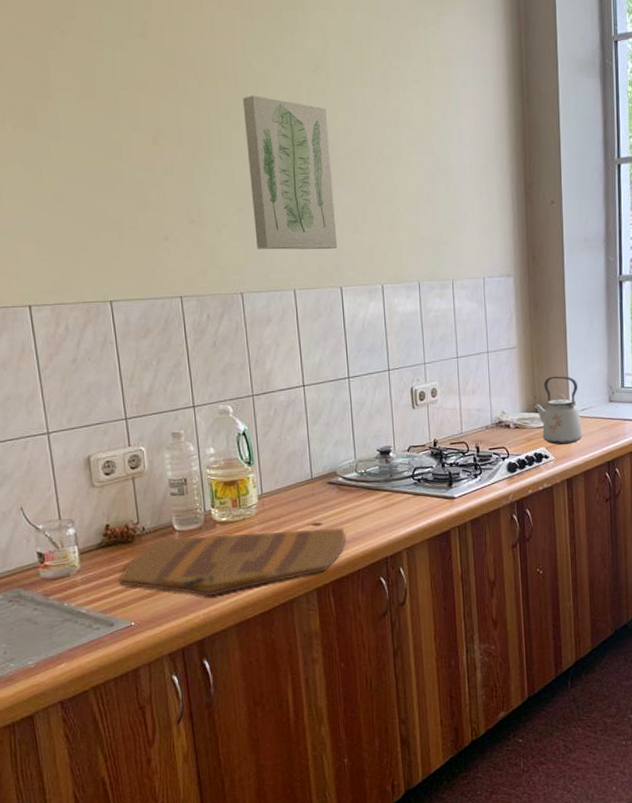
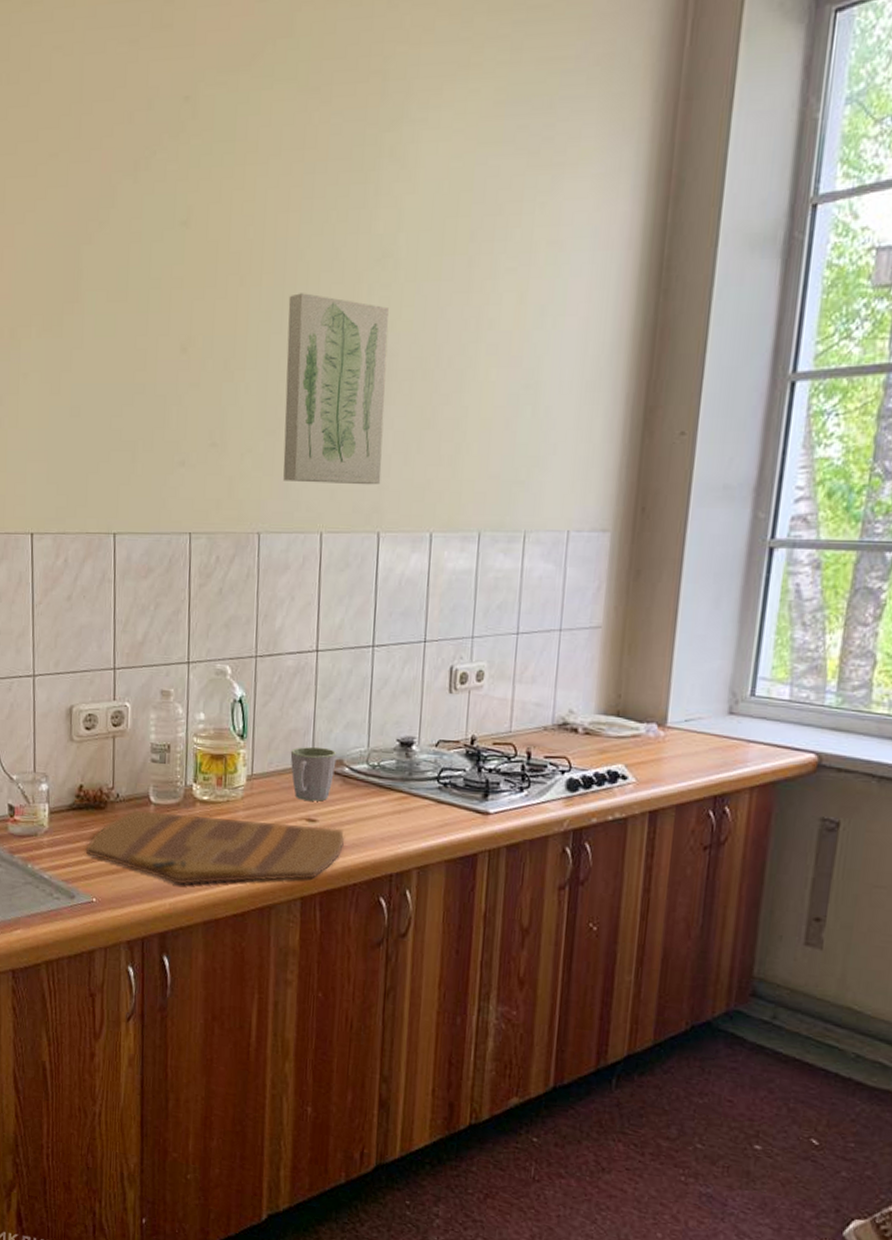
mug: none [292,463,331,509] -> present [290,746,337,801]
kettle: present [534,376,582,445] -> none [615,670,685,765]

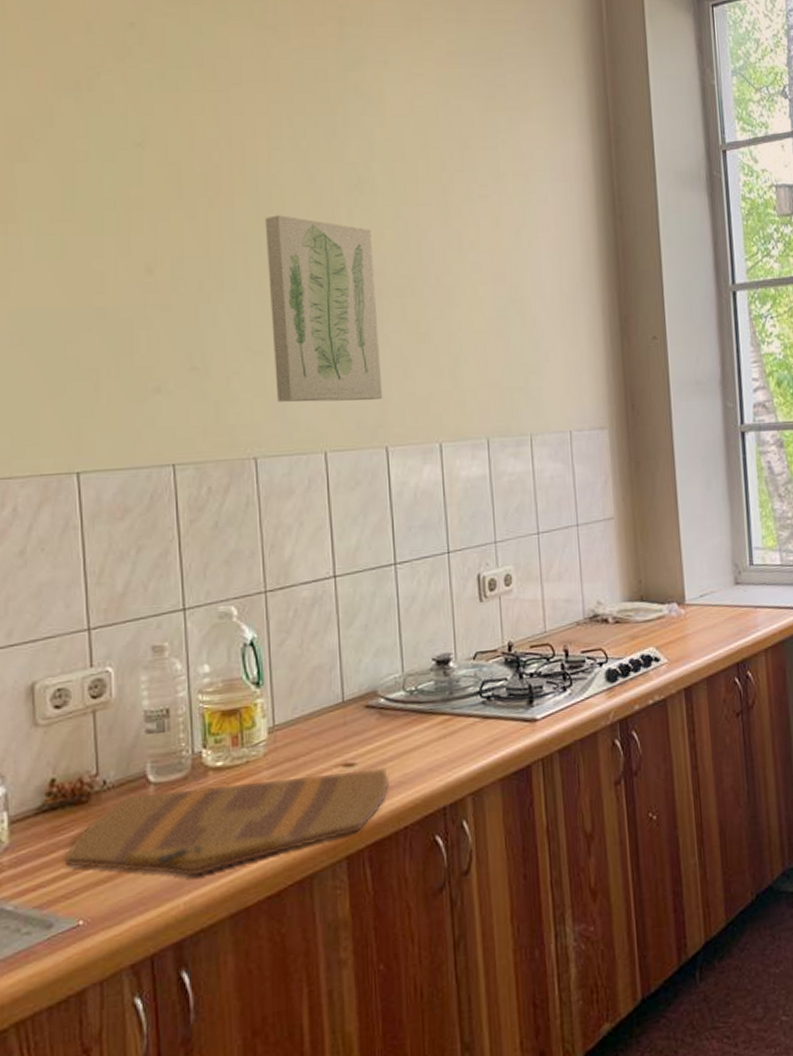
mug: present [290,746,337,801] -> none [316,680,370,744]

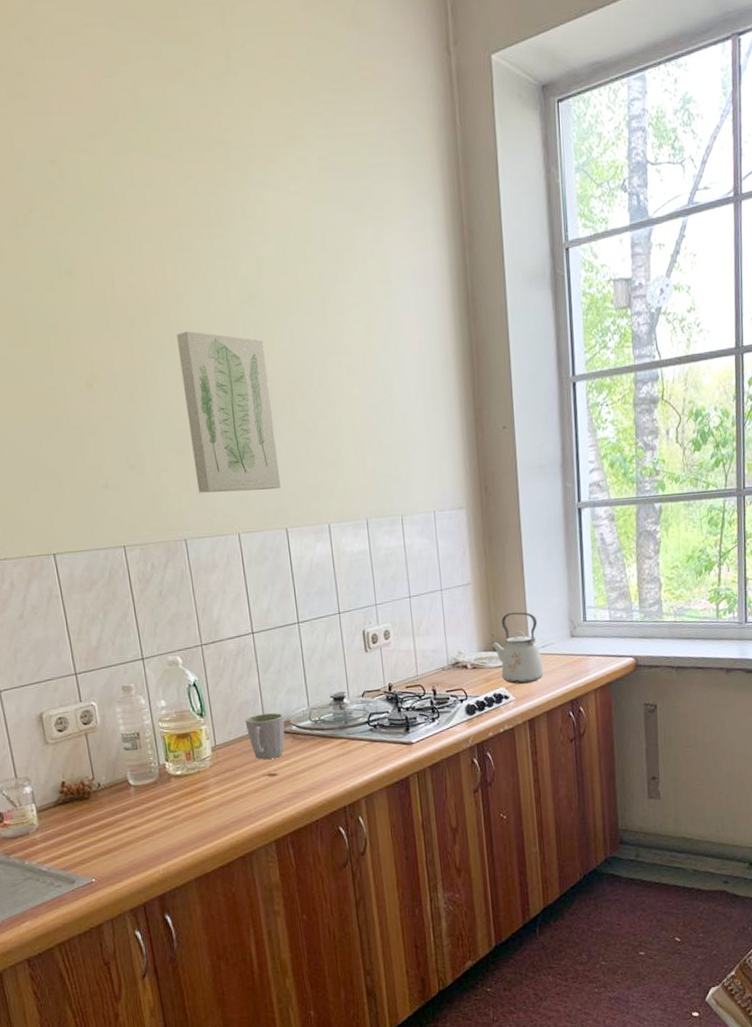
cutting board: present [64,767,390,877] -> none [77,777,304,851]
mug: none [316,680,370,744] -> present [245,712,285,760]
kettle: none [638,552,703,643] -> present [491,611,544,684]

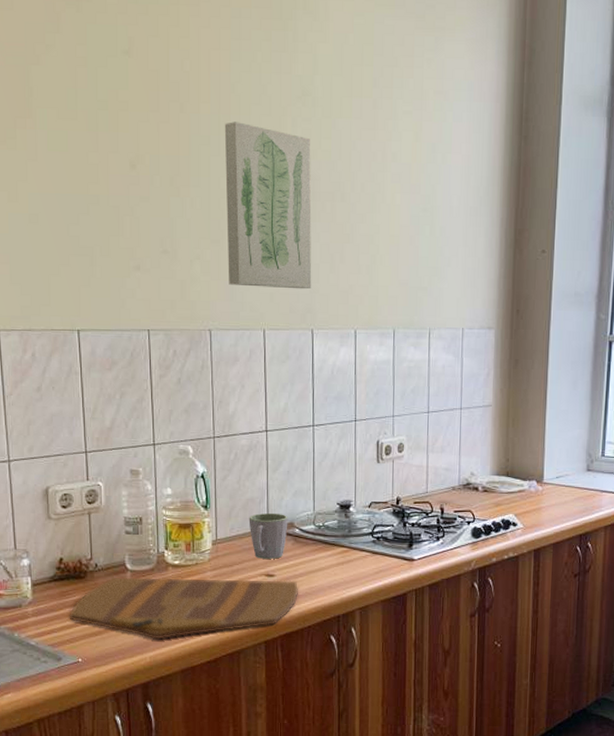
cutting board: none [77,777,304,851] -> present [69,577,299,640]
kettle: present [491,611,544,684] -> none [505,439,555,513]

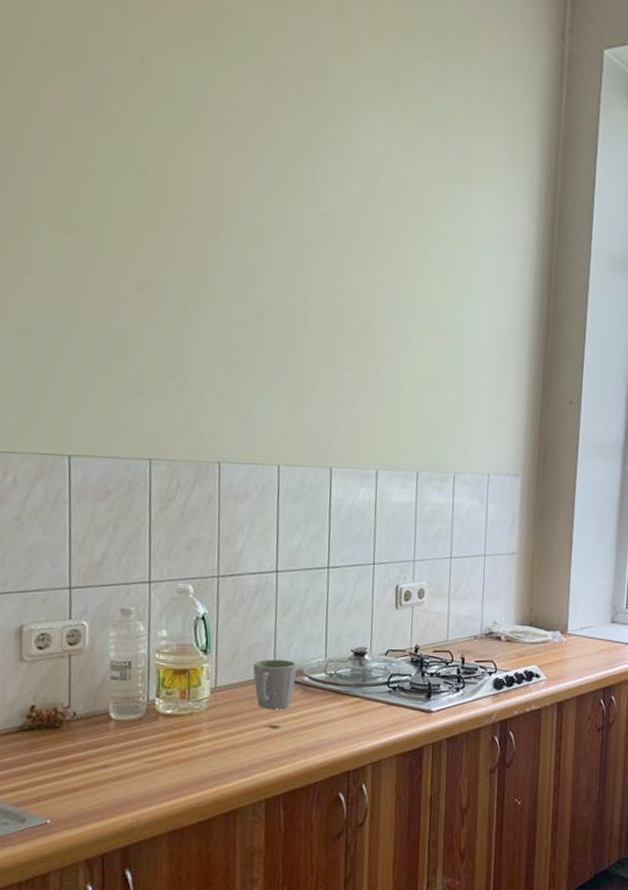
cutting board: present [69,577,299,640] -> none [38,727,306,798]
wall art: present [224,122,312,290] -> none [241,251,337,426]

